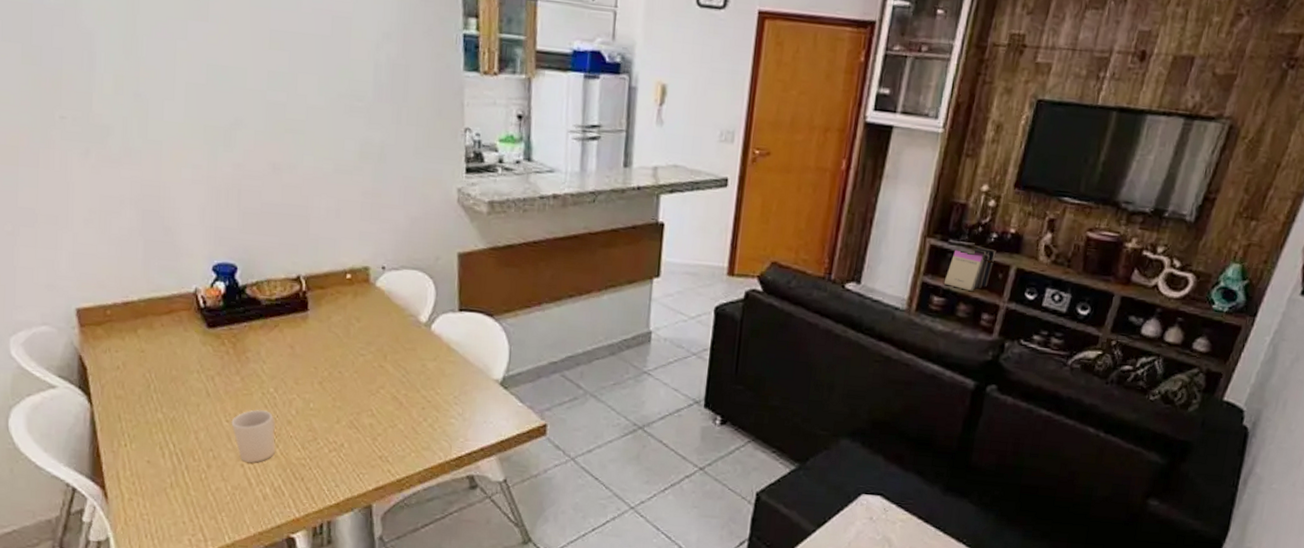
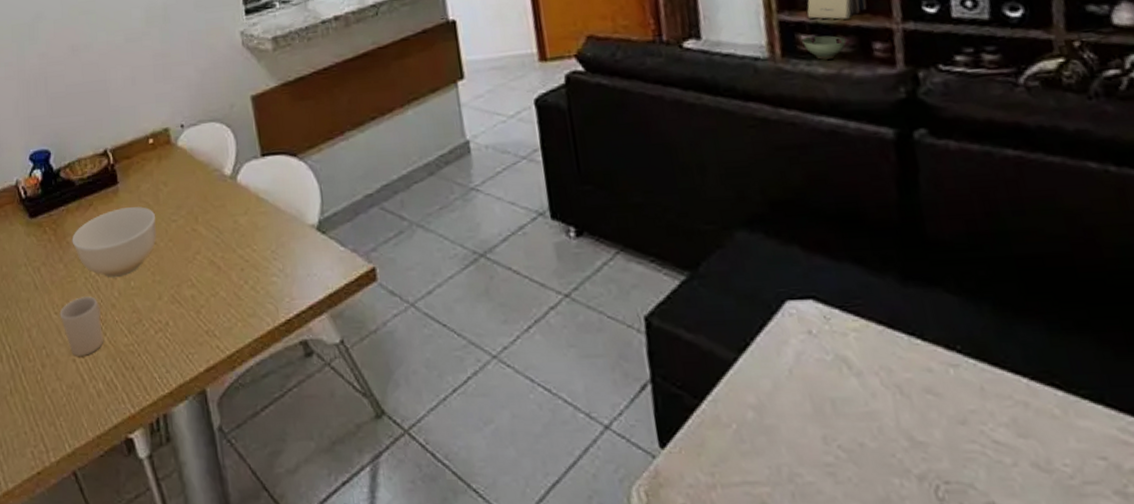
bowl: none [252,334,343,397] -> present [72,207,157,277]
bowl: none [934,299,965,320] -> present [802,35,847,60]

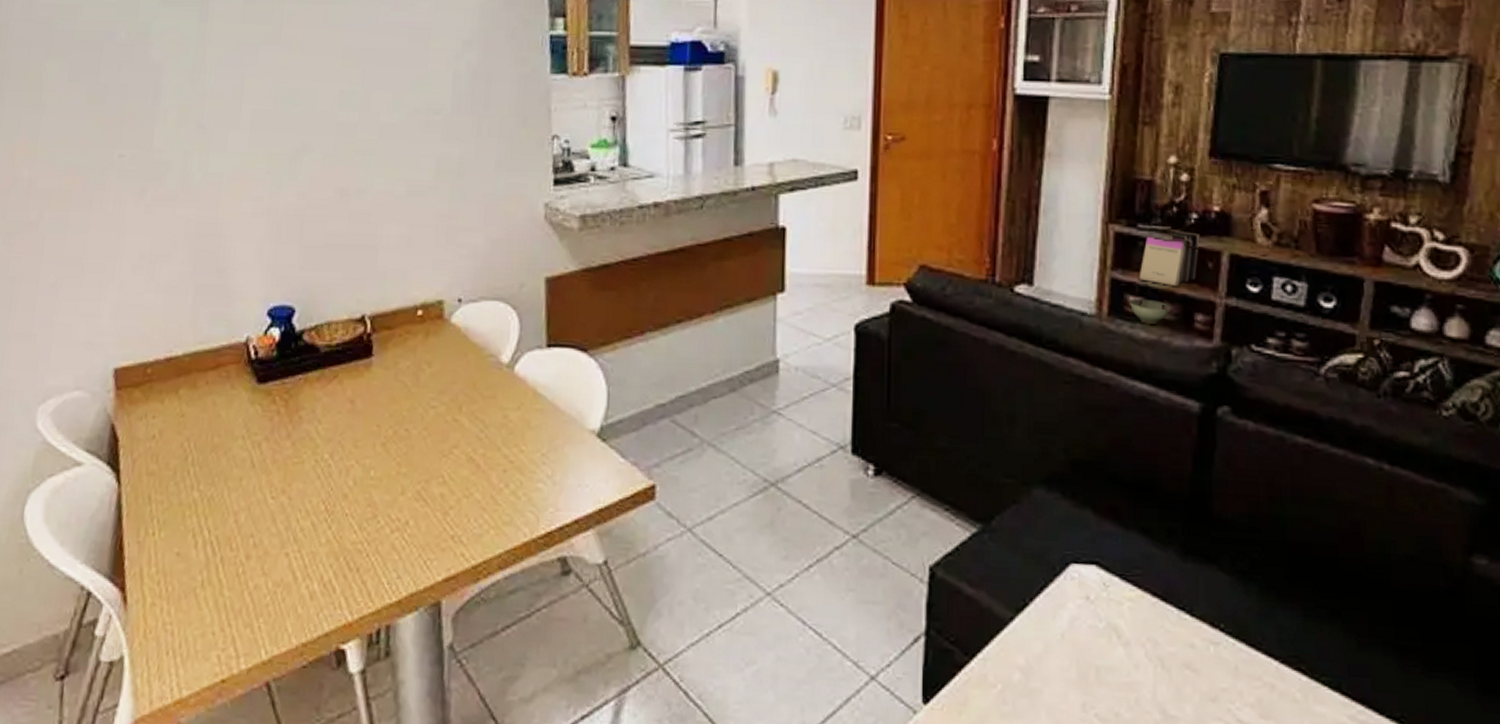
mug: present [59,295,103,356] -> none [277,481,329,550]
bowl: present [72,207,157,277] -> none [305,385,412,464]

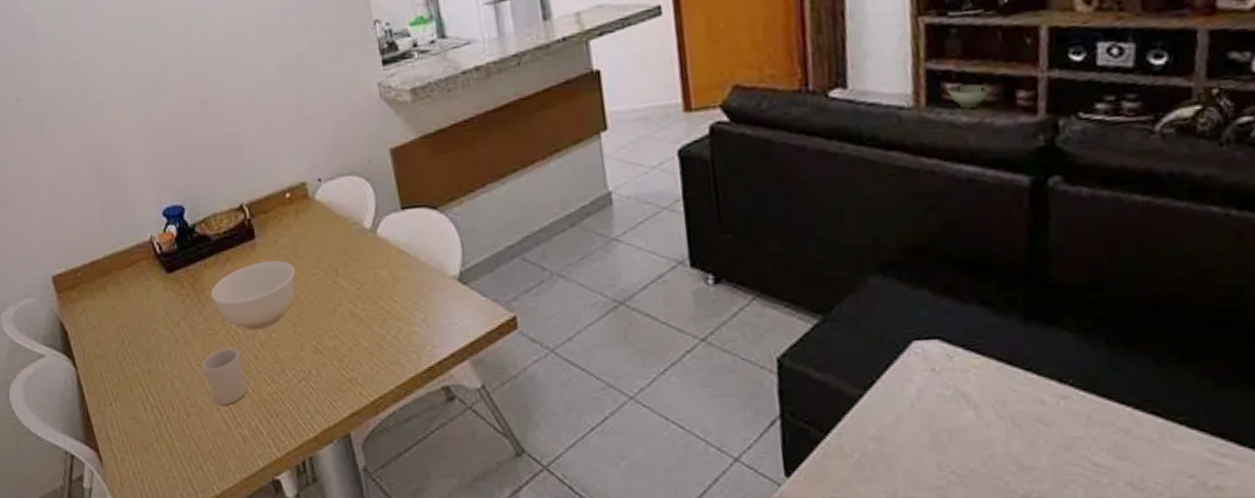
mug: none [277,481,329,550] -> present [201,347,247,405]
bowl: none [305,385,412,464] -> present [210,260,297,330]
books: present [1138,229,1200,286] -> none [954,11,1016,68]

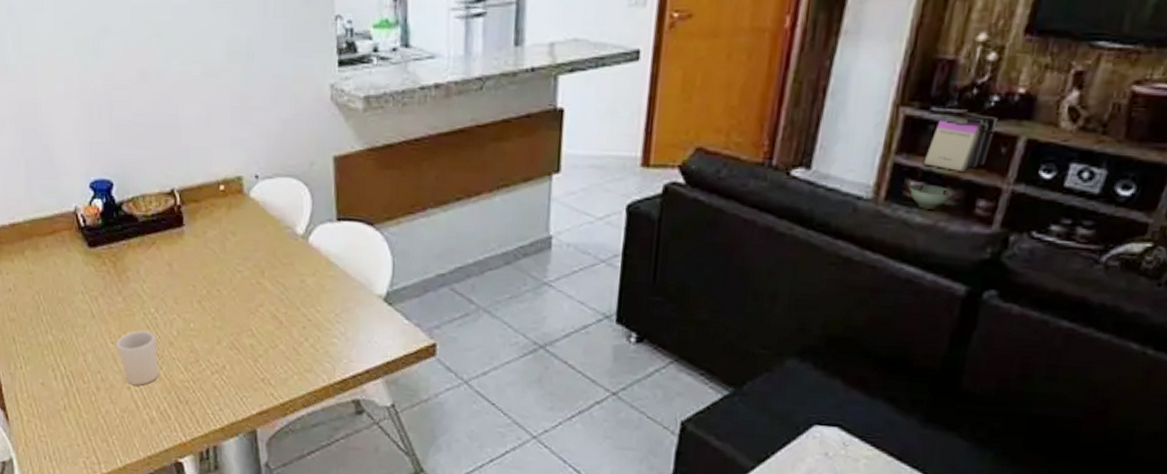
bowl: present [210,260,297,330] -> none [132,251,220,317]
books: none [954,11,1016,68] -> present [923,113,998,171]

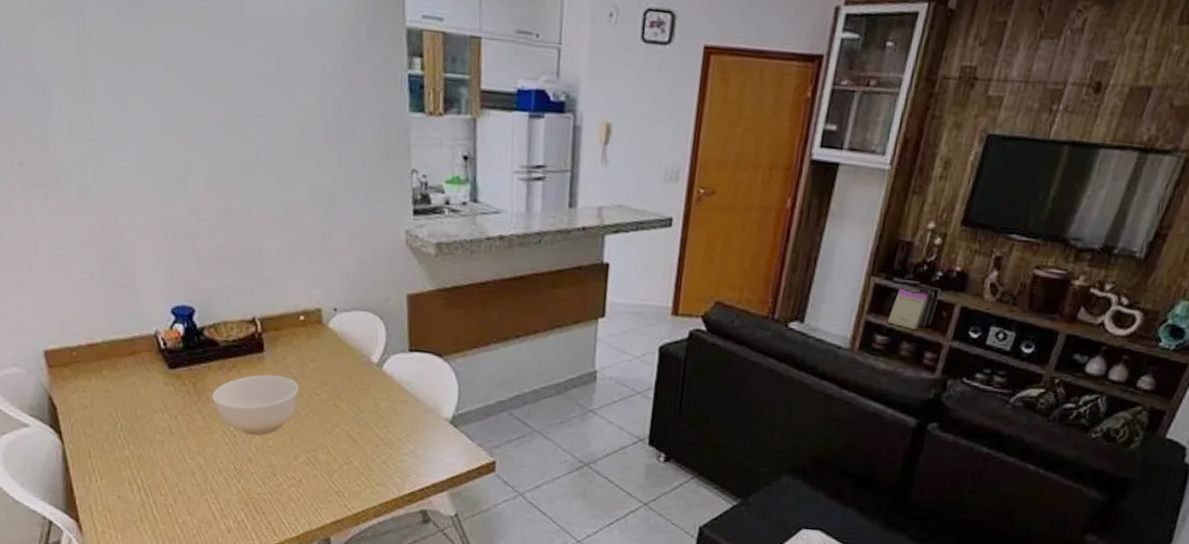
mug: present [116,330,159,385] -> none [195,446,237,498]
bowl: none [132,251,220,317] -> present [212,374,299,435]
bowl: present [909,184,953,209] -> none [877,338,908,359]

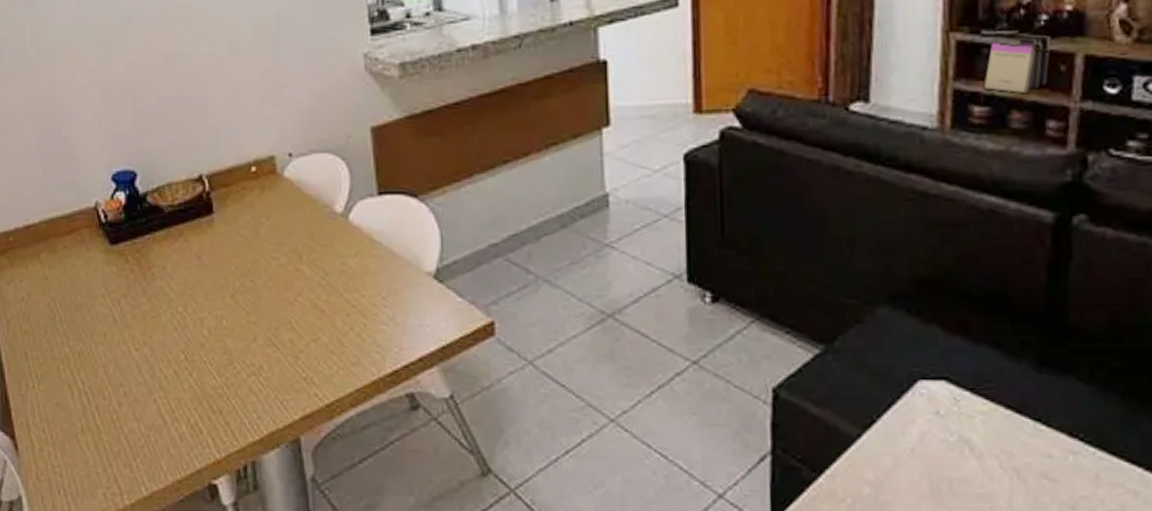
bowl: present [212,374,299,435] -> none [157,240,254,315]

